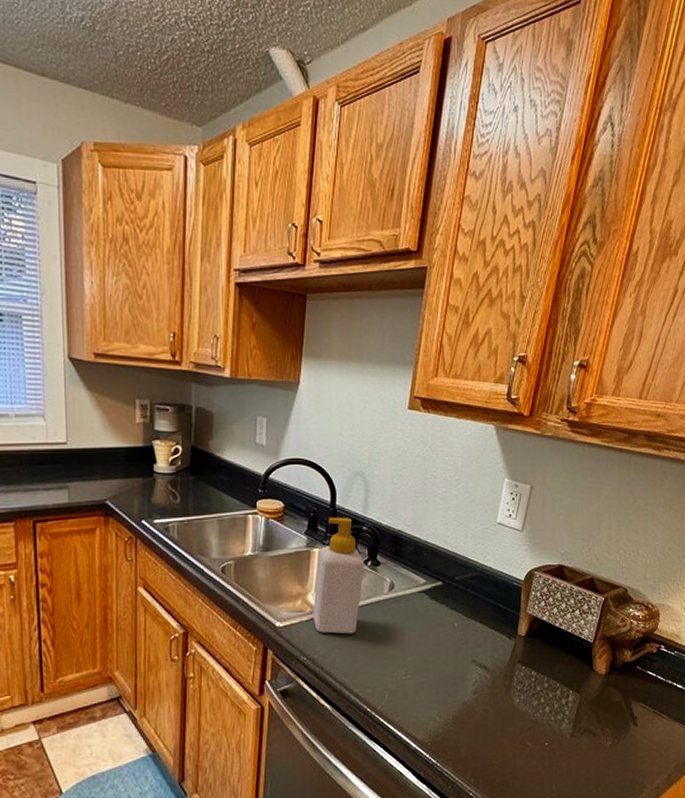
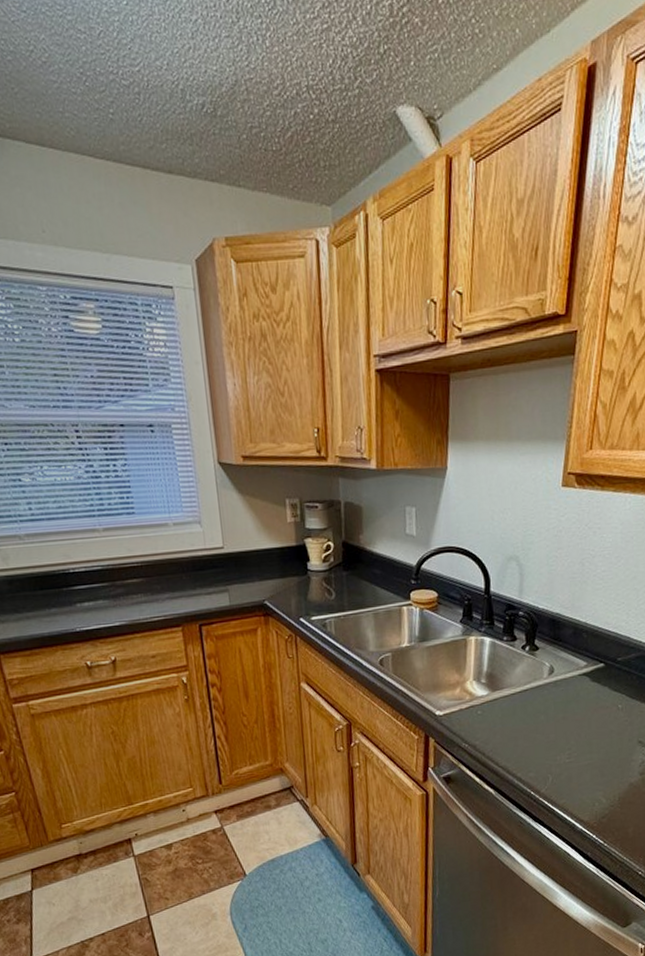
soap bottle: present [313,517,365,634] -> none [472,603,523,720]

